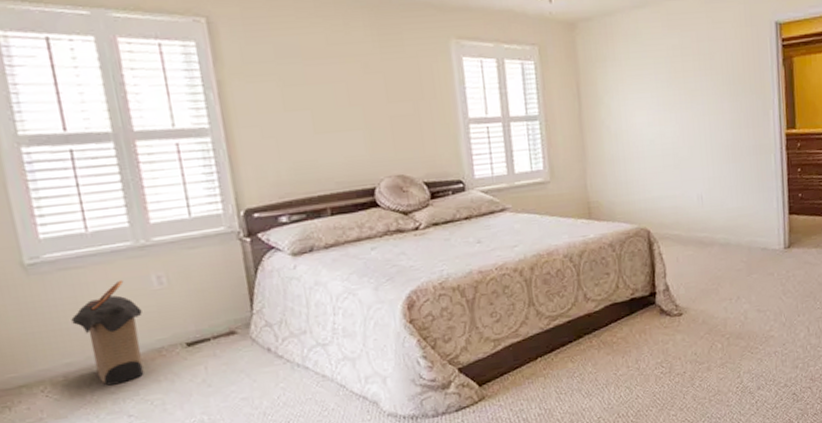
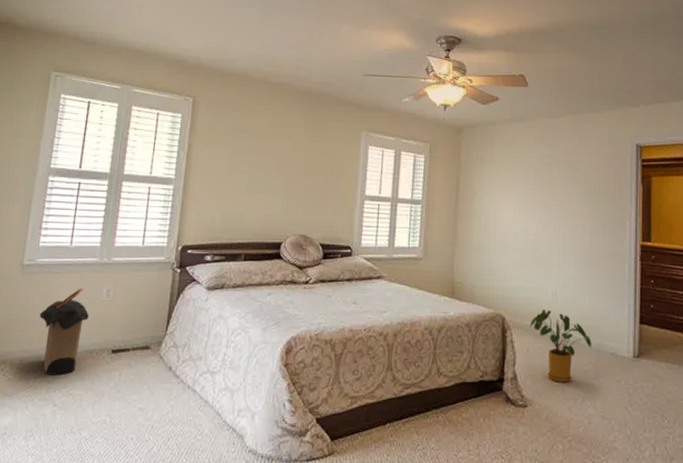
house plant: none [677,215,742,286] -> present [530,310,591,383]

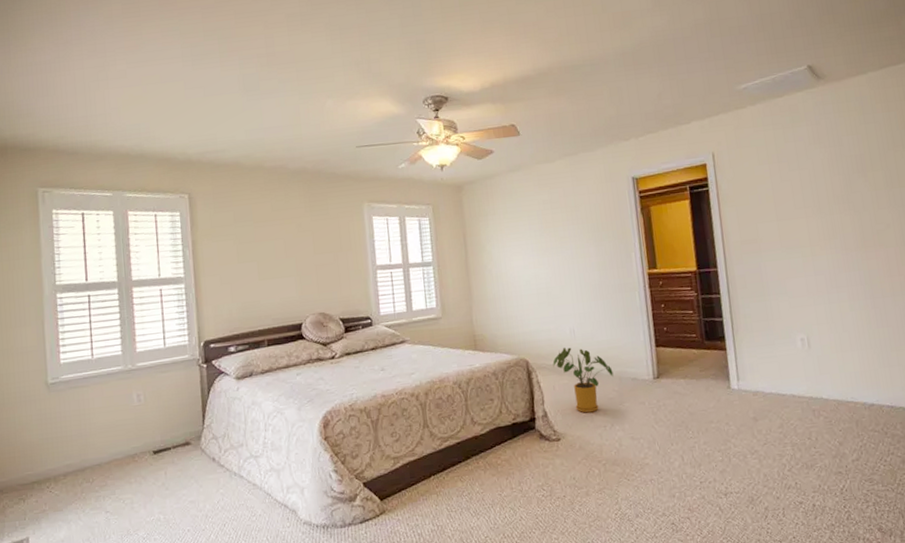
laundry hamper: present [39,288,89,375] -> none [74,397,124,485]

